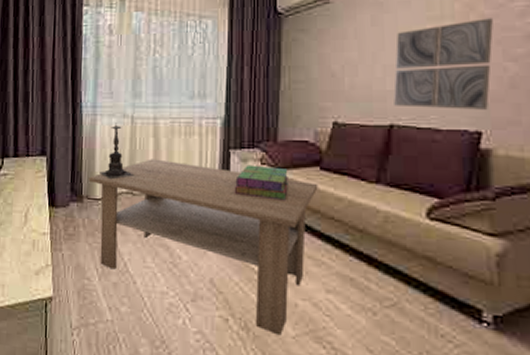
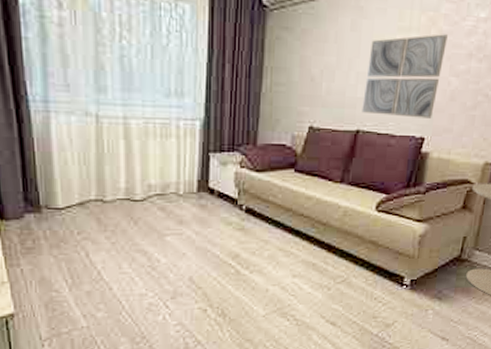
coffee table: present [88,159,318,336] -> none [46,163,292,317]
candle holder: present [98,123,135,180] -> none [58,122,104,187]
stack of books: present [234,164,288,201] -> none [213,168,266,202]

